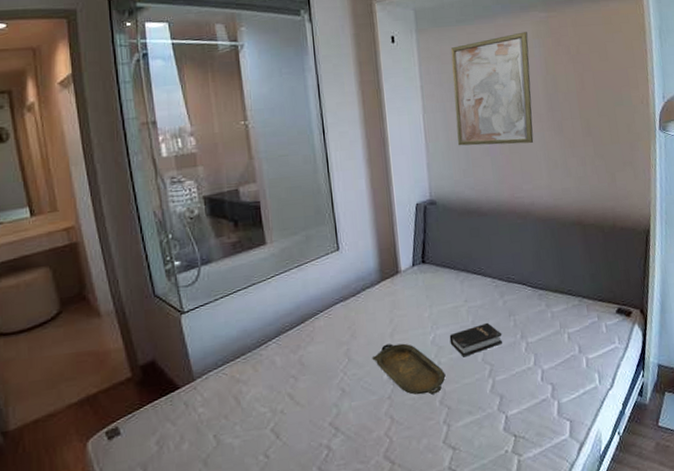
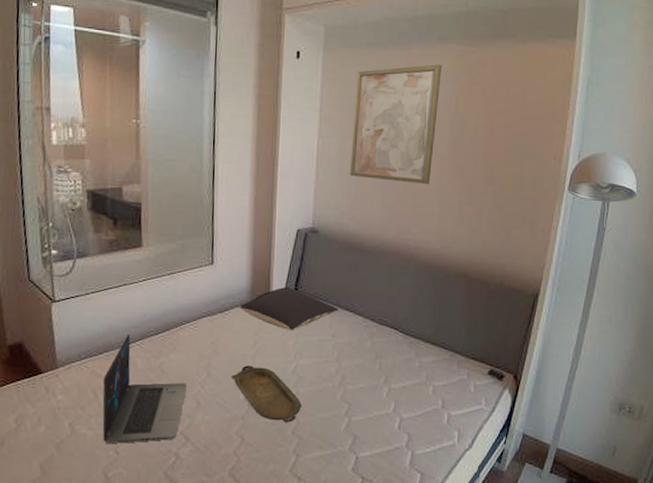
laptop: none [243,333,329,449] -> present [102,333,186,444]
pillow: none [370,261,467,303] -> present [239,287,338,331]
hardback book: present [449,322,503,357] -> none [311,361,366,392]

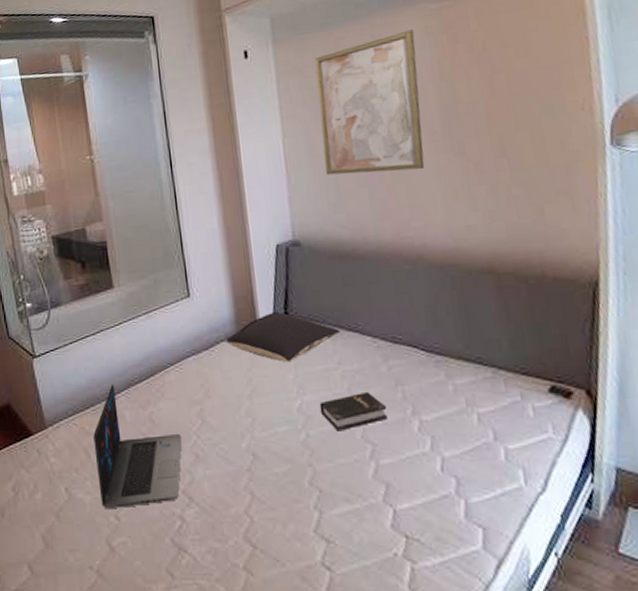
serving tray: present [232,365,302,423] -> none [229,407,316,472]
hardback book: none [311,361,366,392] -> present [319,391,389,432]

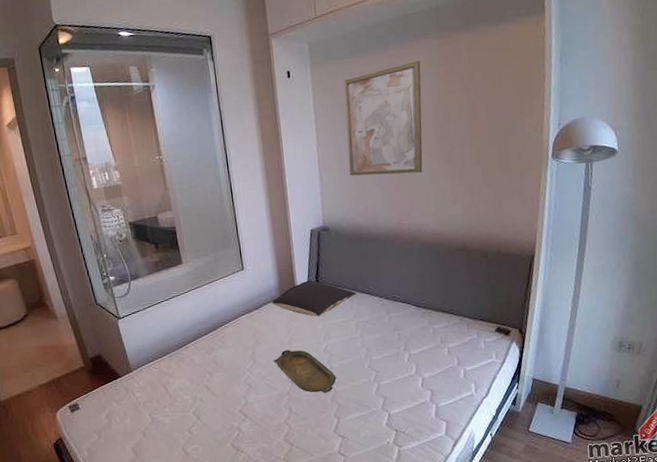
laptop: present [93,383,182,508] -> none [170,336,238,426]
serving tray: none [229,407,316,472] -> present [274,350,336,393]
hardback book: present [319,391,389,432] -> none [340,335,388,364]

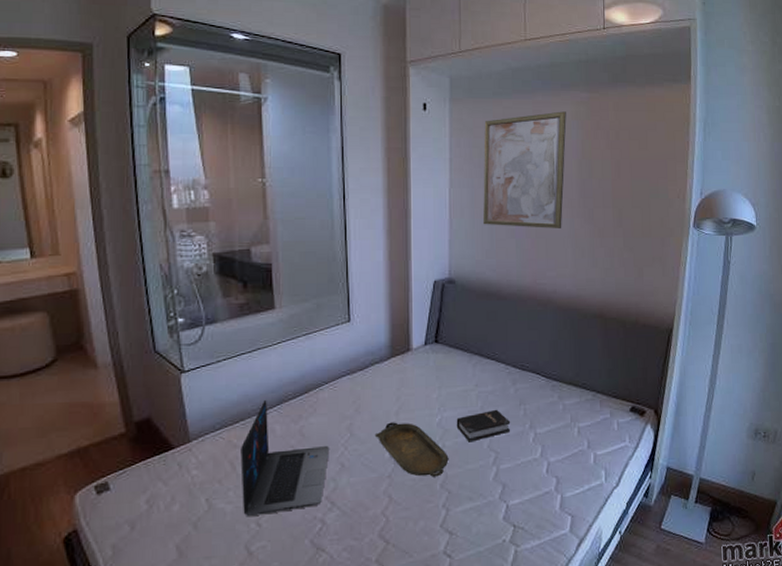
laptop: none [170,336,238,426] -> present [241,399,329,516]
pillow: present [271,280,356,317] -> none [379,340,480,384]
hardback book: none [340,335,388,364] -> present [456,409,511,442]

